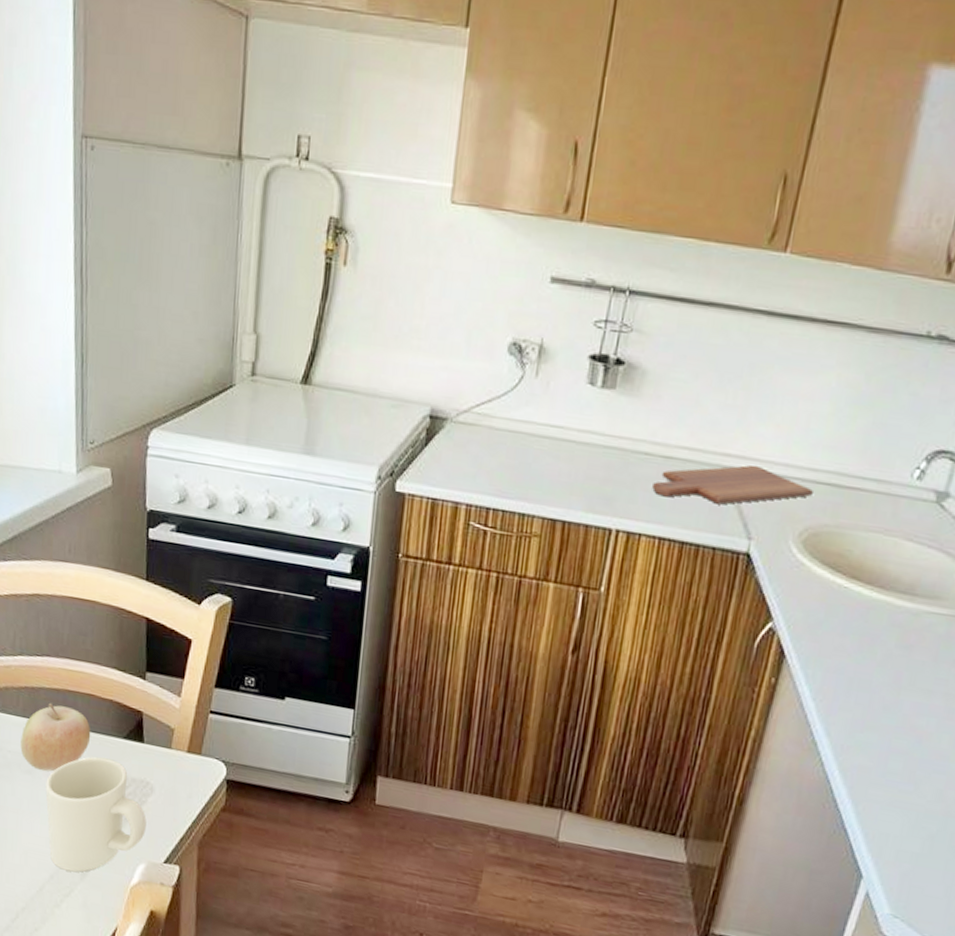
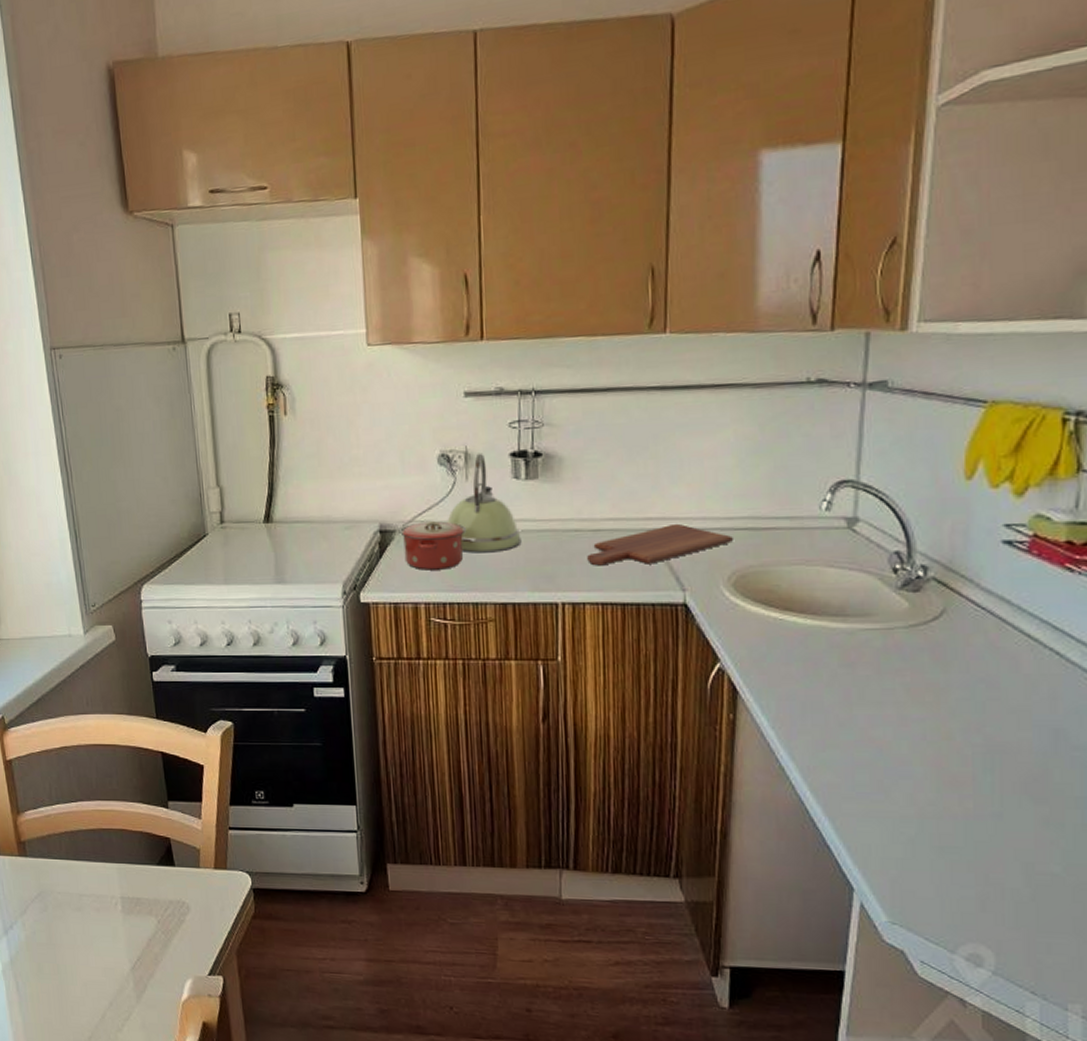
fruit: present [20,702,91,772] -> none [67,842,128,907]
mug: present [45,756,147,873] -> none [94,885,188,997]
casserole: none [452,414,527,472] -> present [400,521,467,570]
kettle: none [506,348,585,462] -> present [447,452,522,553]

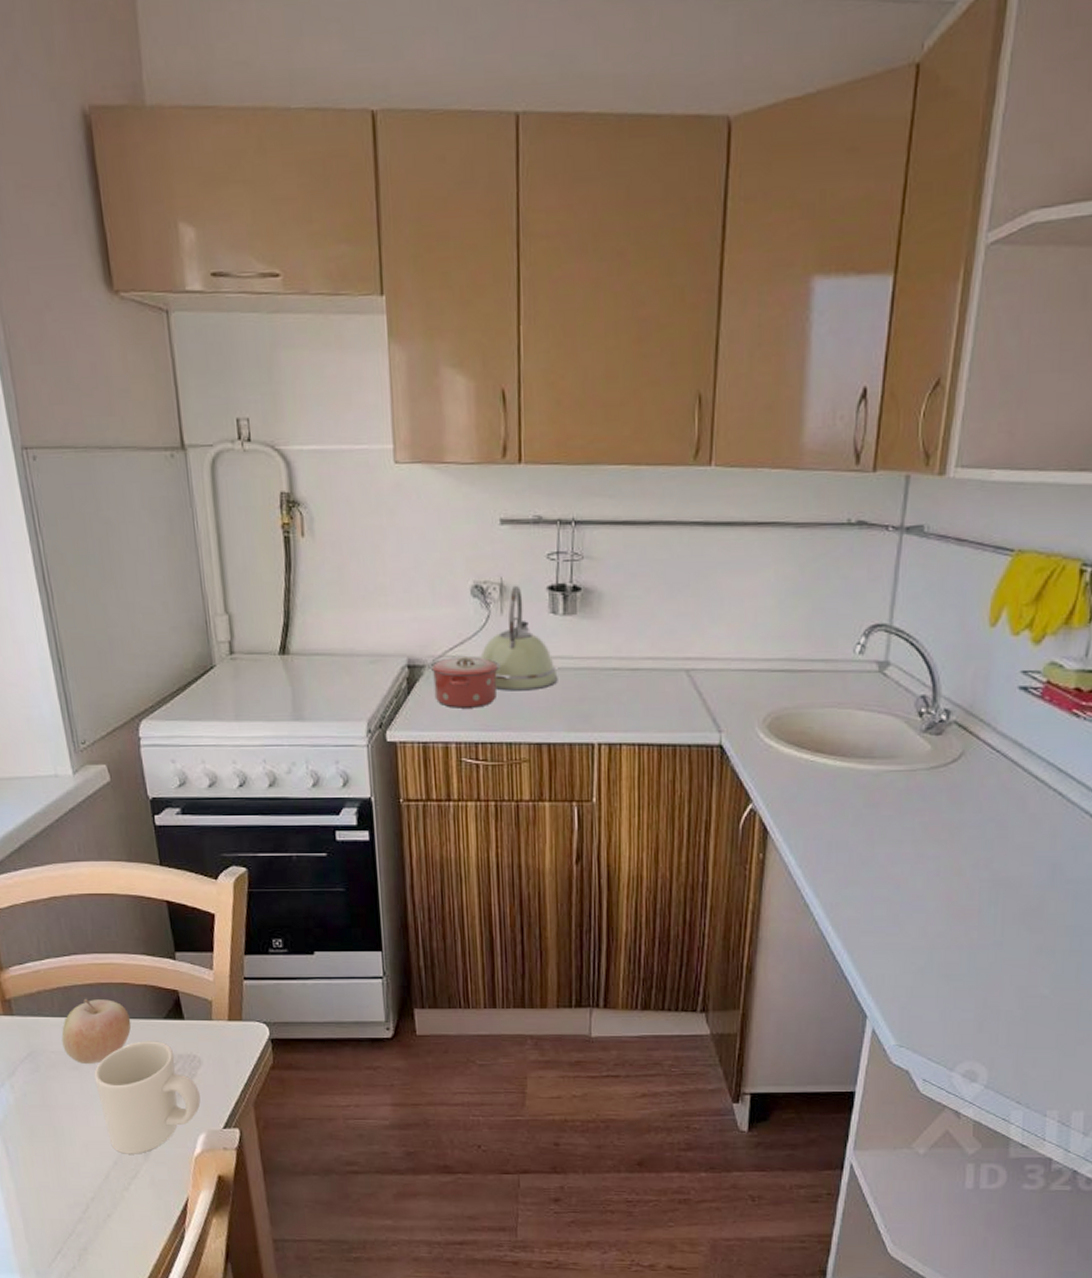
fruit: none [67,842,128,907] -> present [61,998,132,1065]
mug: none [94,885,188,997] -> present [94,1041,201,1154]
cutting board: present [587,523,733,566] -> none [625,664,769,706]

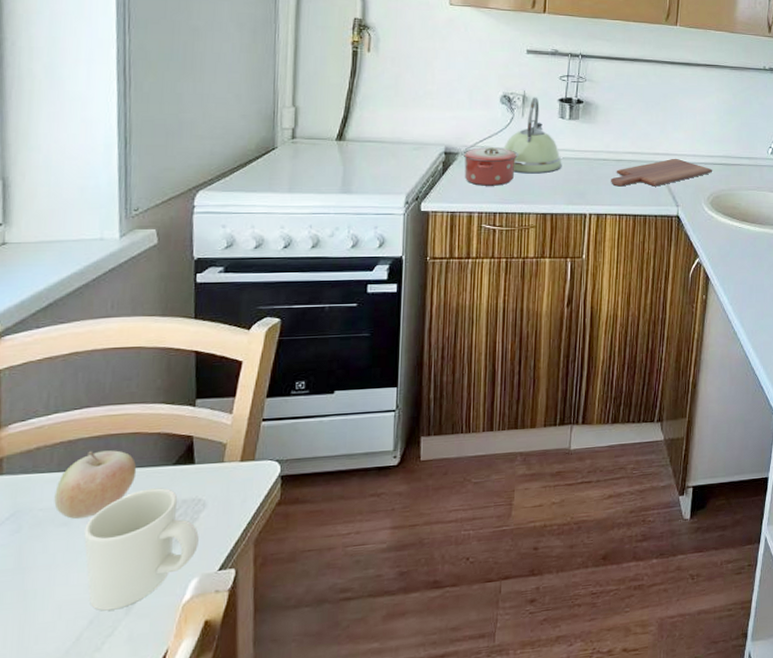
cutting board: none [625,664,769,706] -> present [611,158,712,187]

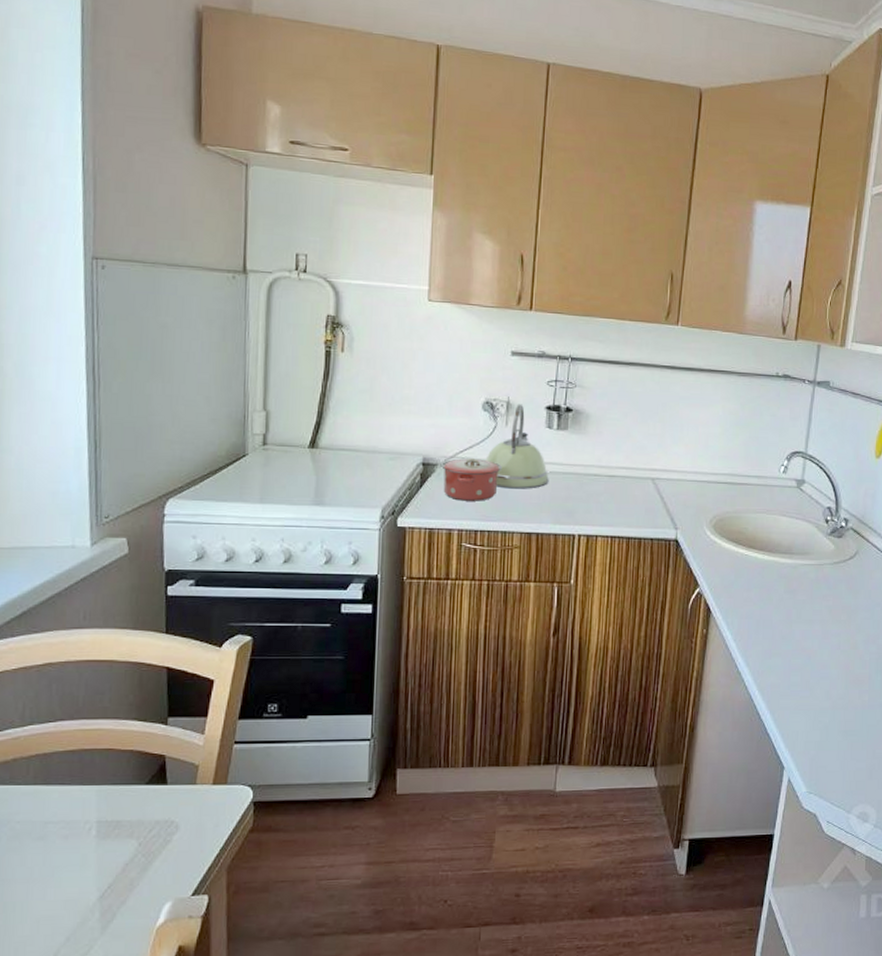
fruit: present [54,450,137,520] -> none [31,765,110,834]
mug: present [84,488,199,611] -> none [60,807,172,929]
cutting board: present [611,158,712,187] -> none [602,475,716,506]

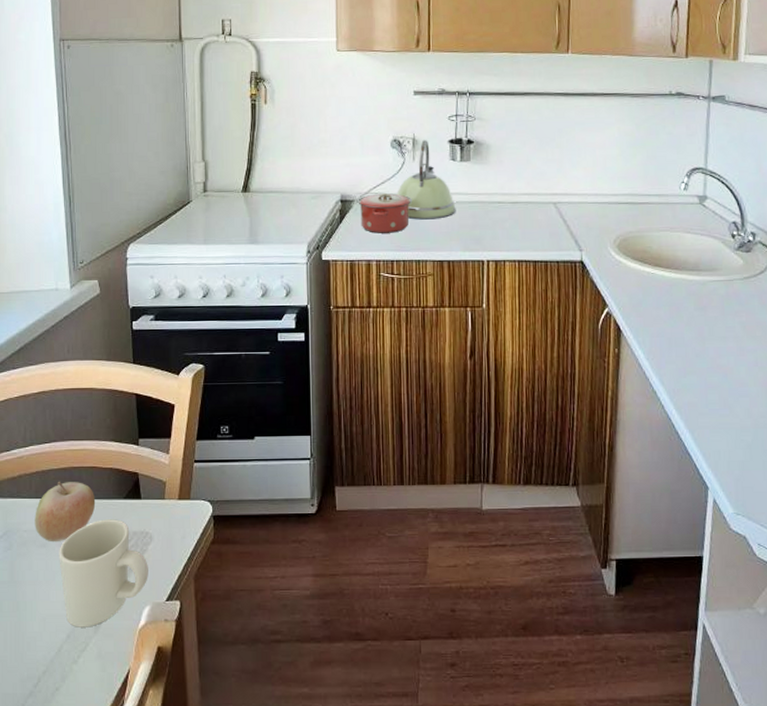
fruit: none [31,765,110,834] -> present [35,481,96,543]
mug: none [60,807,172,929] -> present [59,519,148,627]

